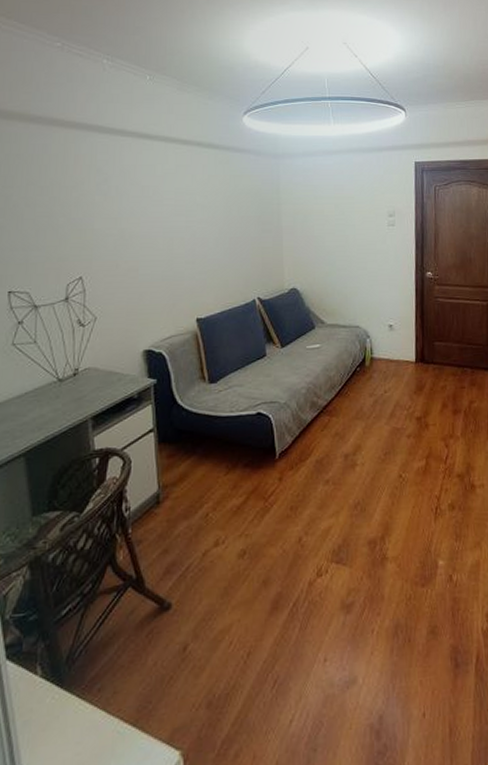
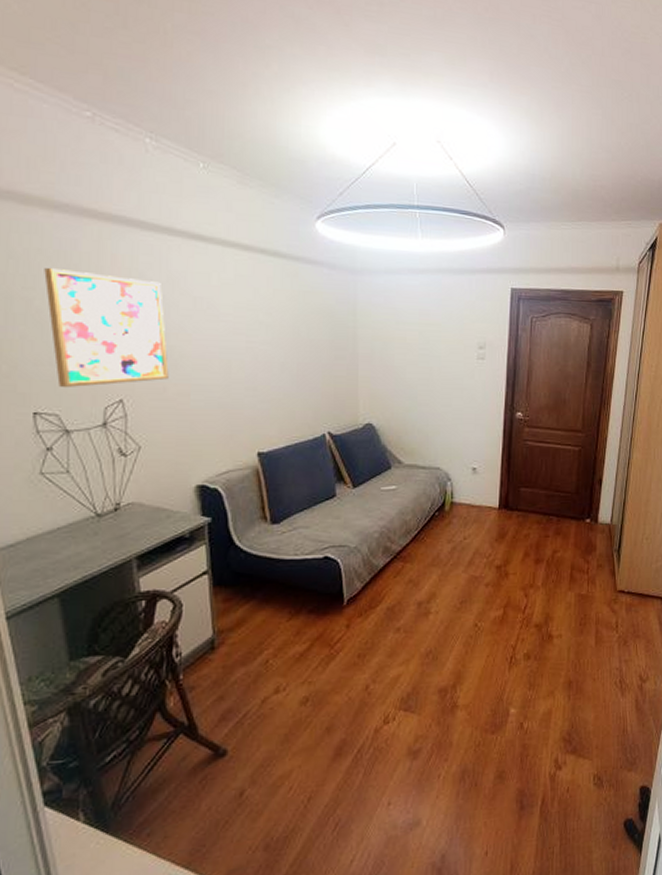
wall art: none [20,168,121,269] -> present [44,267,169,388]

